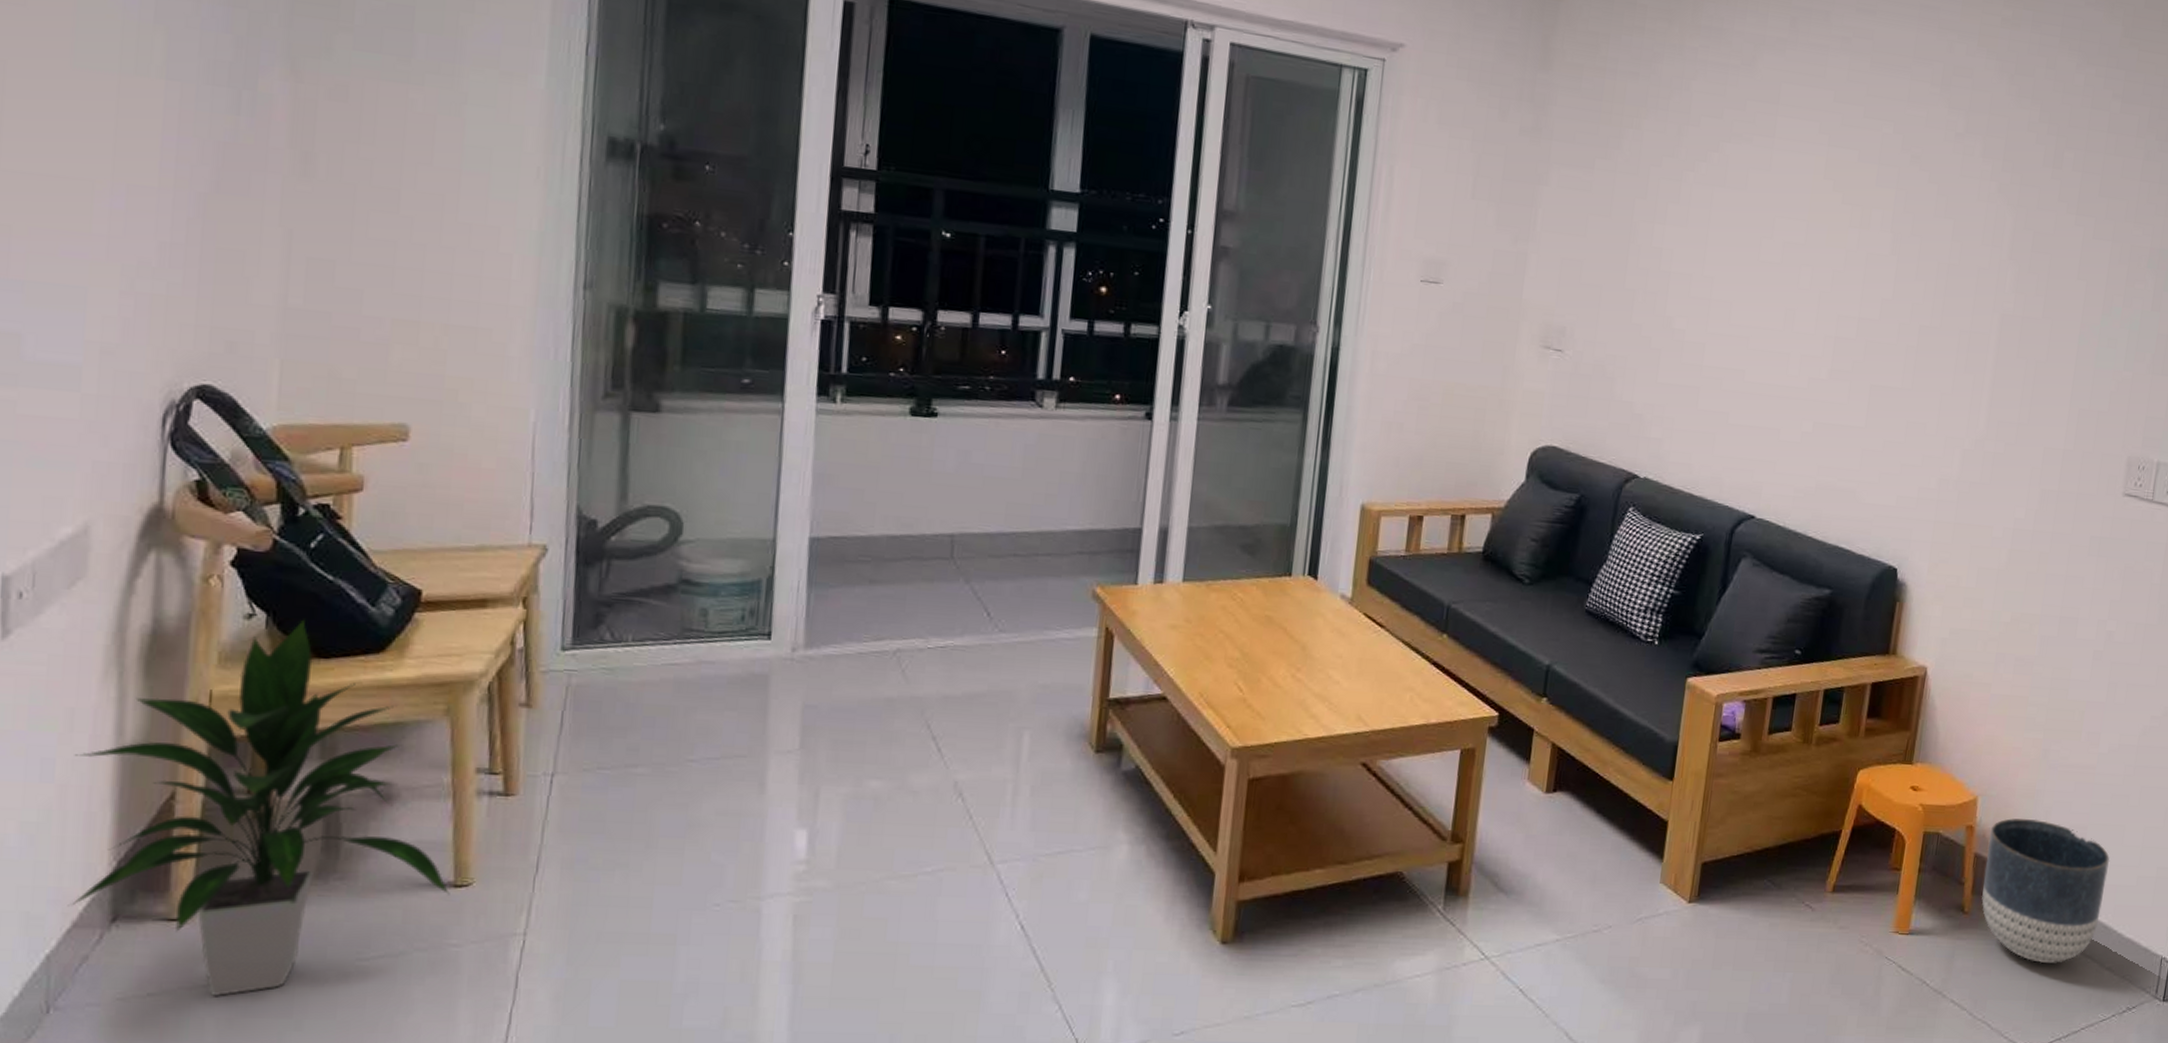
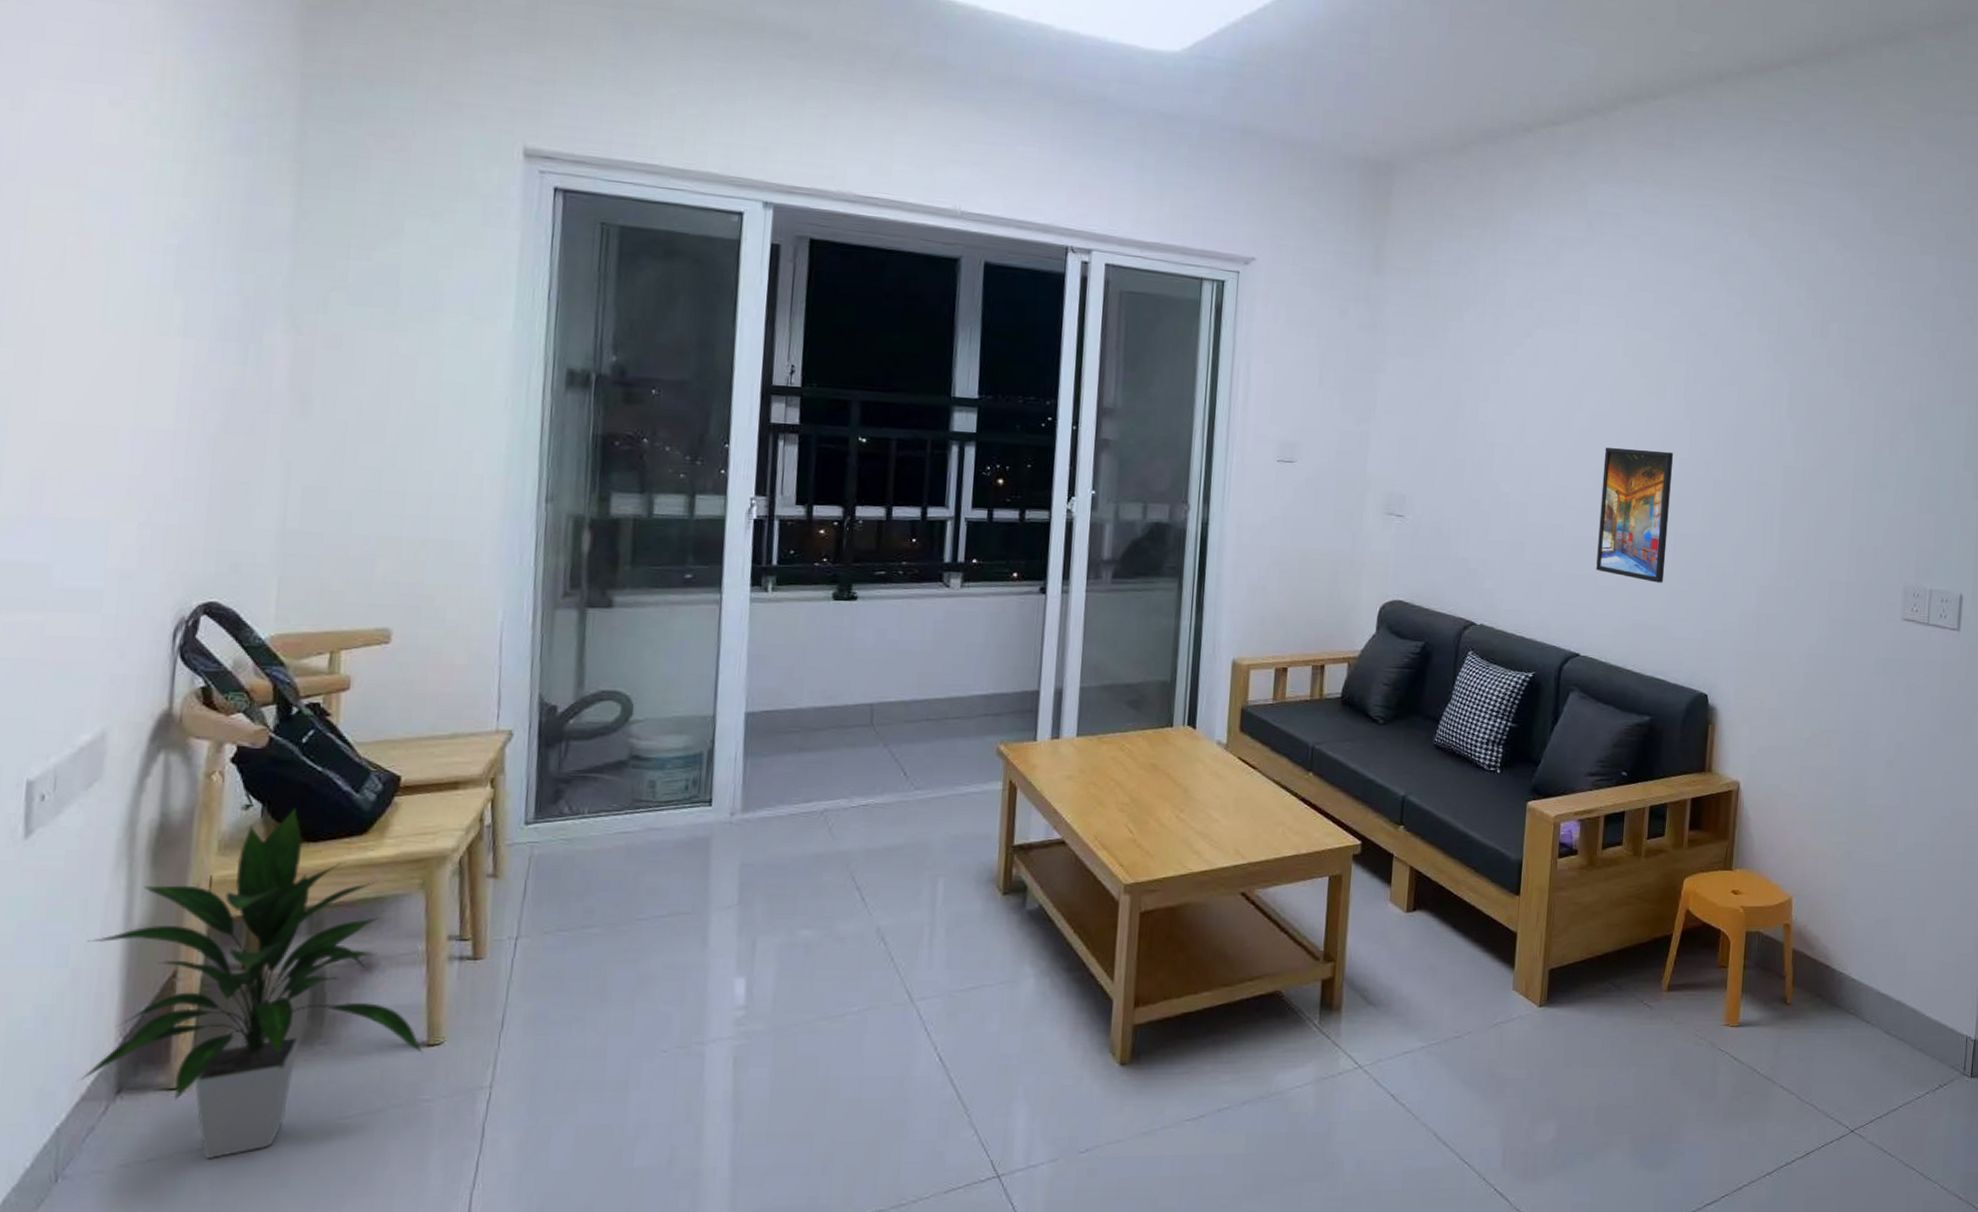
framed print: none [1779,282,1875,441] -> present [1596,447,1674,583]
planter: present [1981,818,2110,964] -> none [1801,915,1914,1048]

